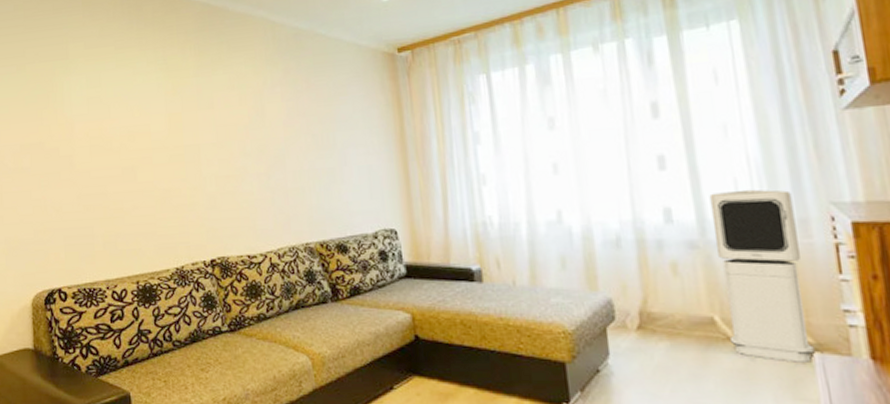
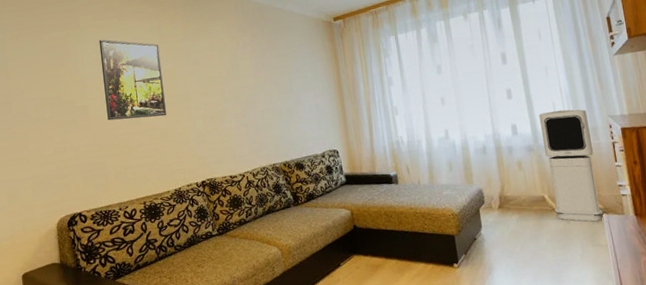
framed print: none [90,72,171,175] -> present [99,39,167,121]

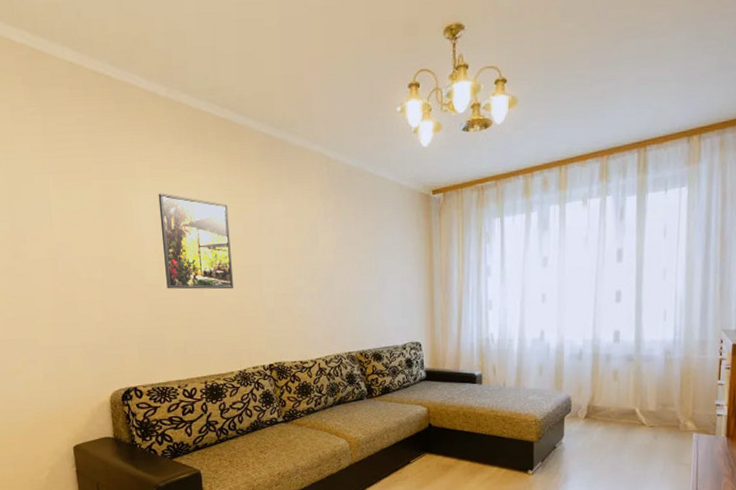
air purifier: present [539,109,604,222] -> none [643,318,699,440]

